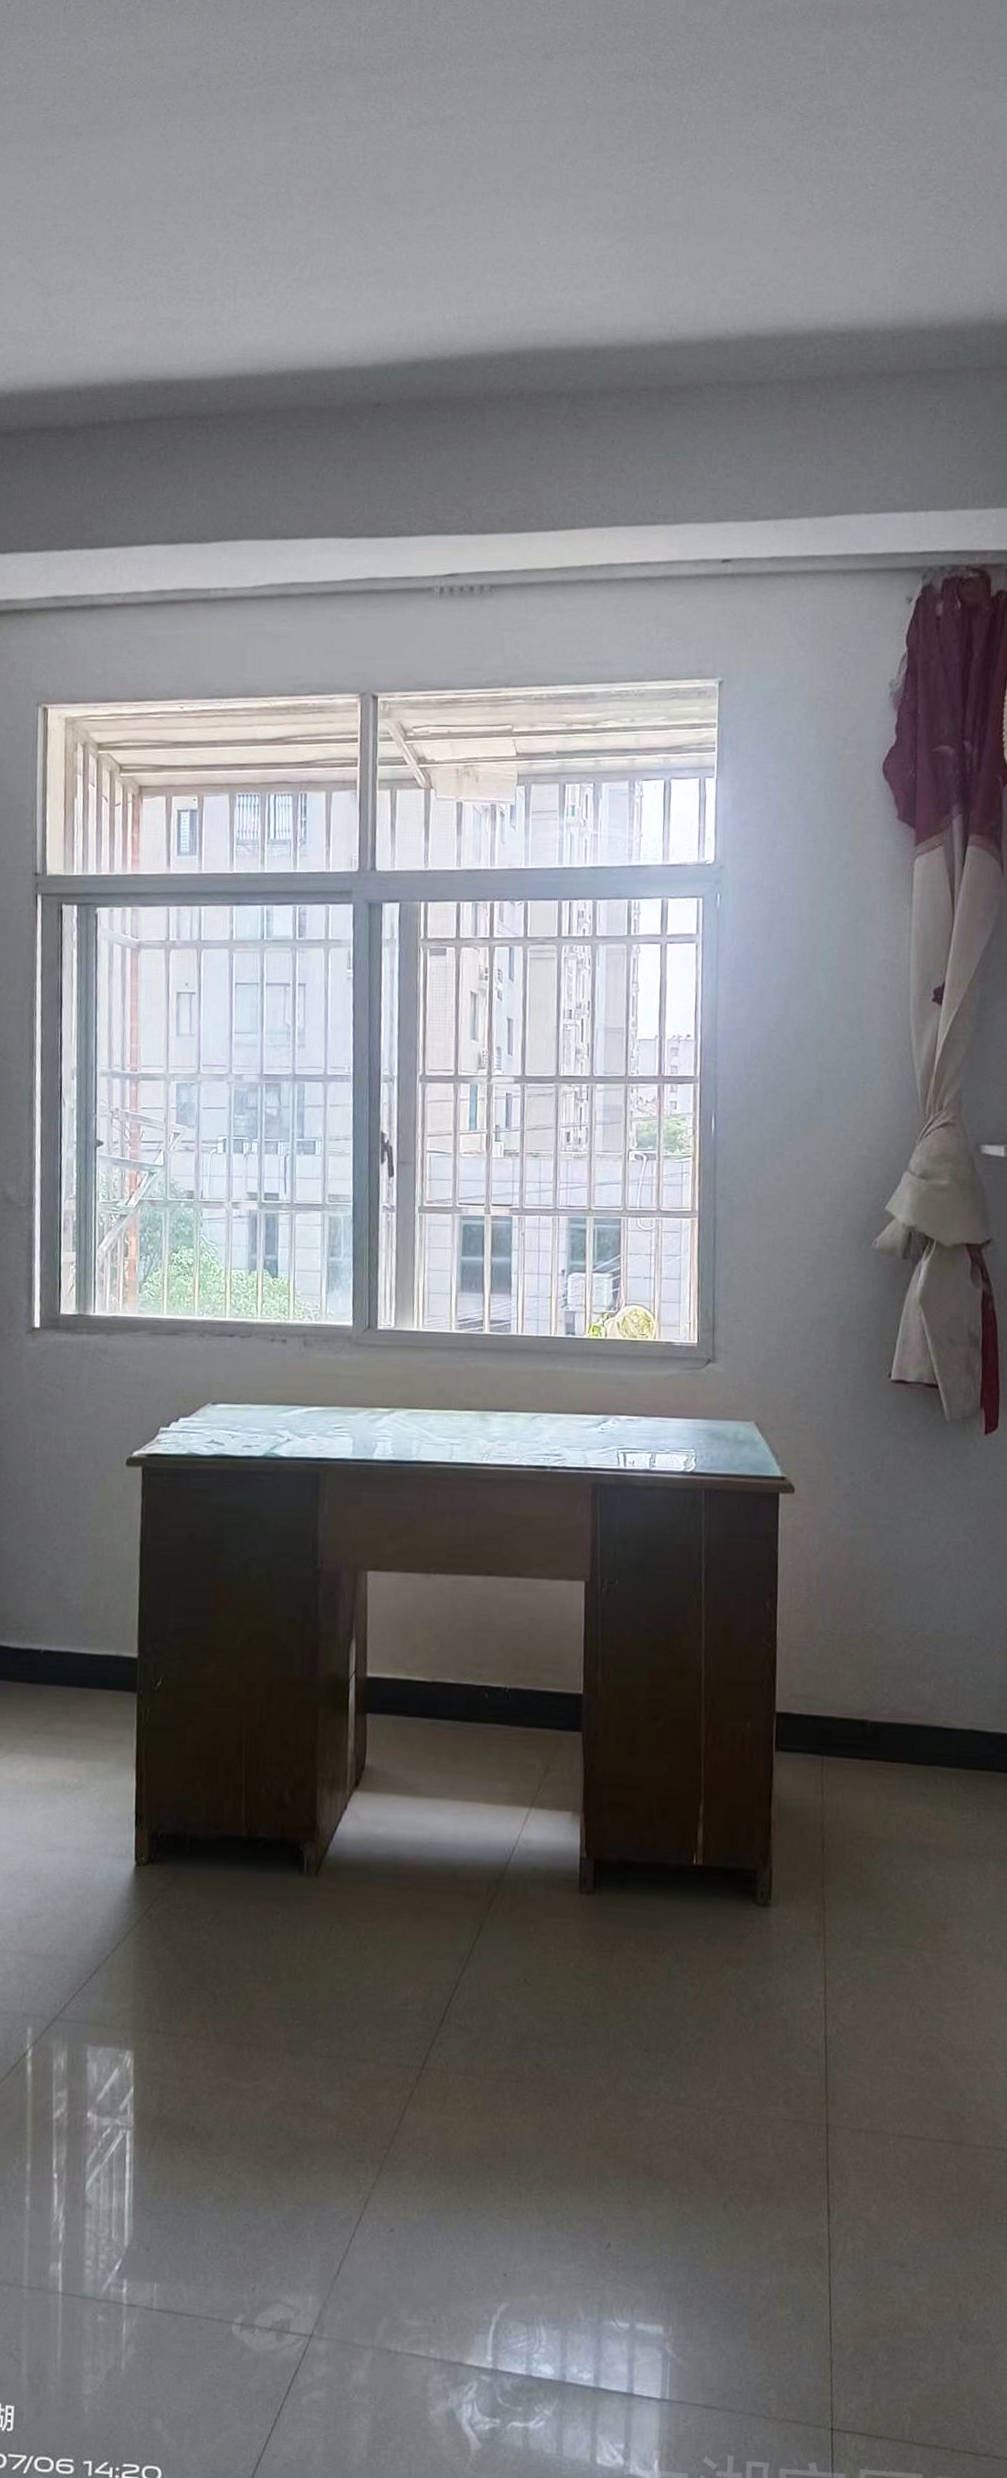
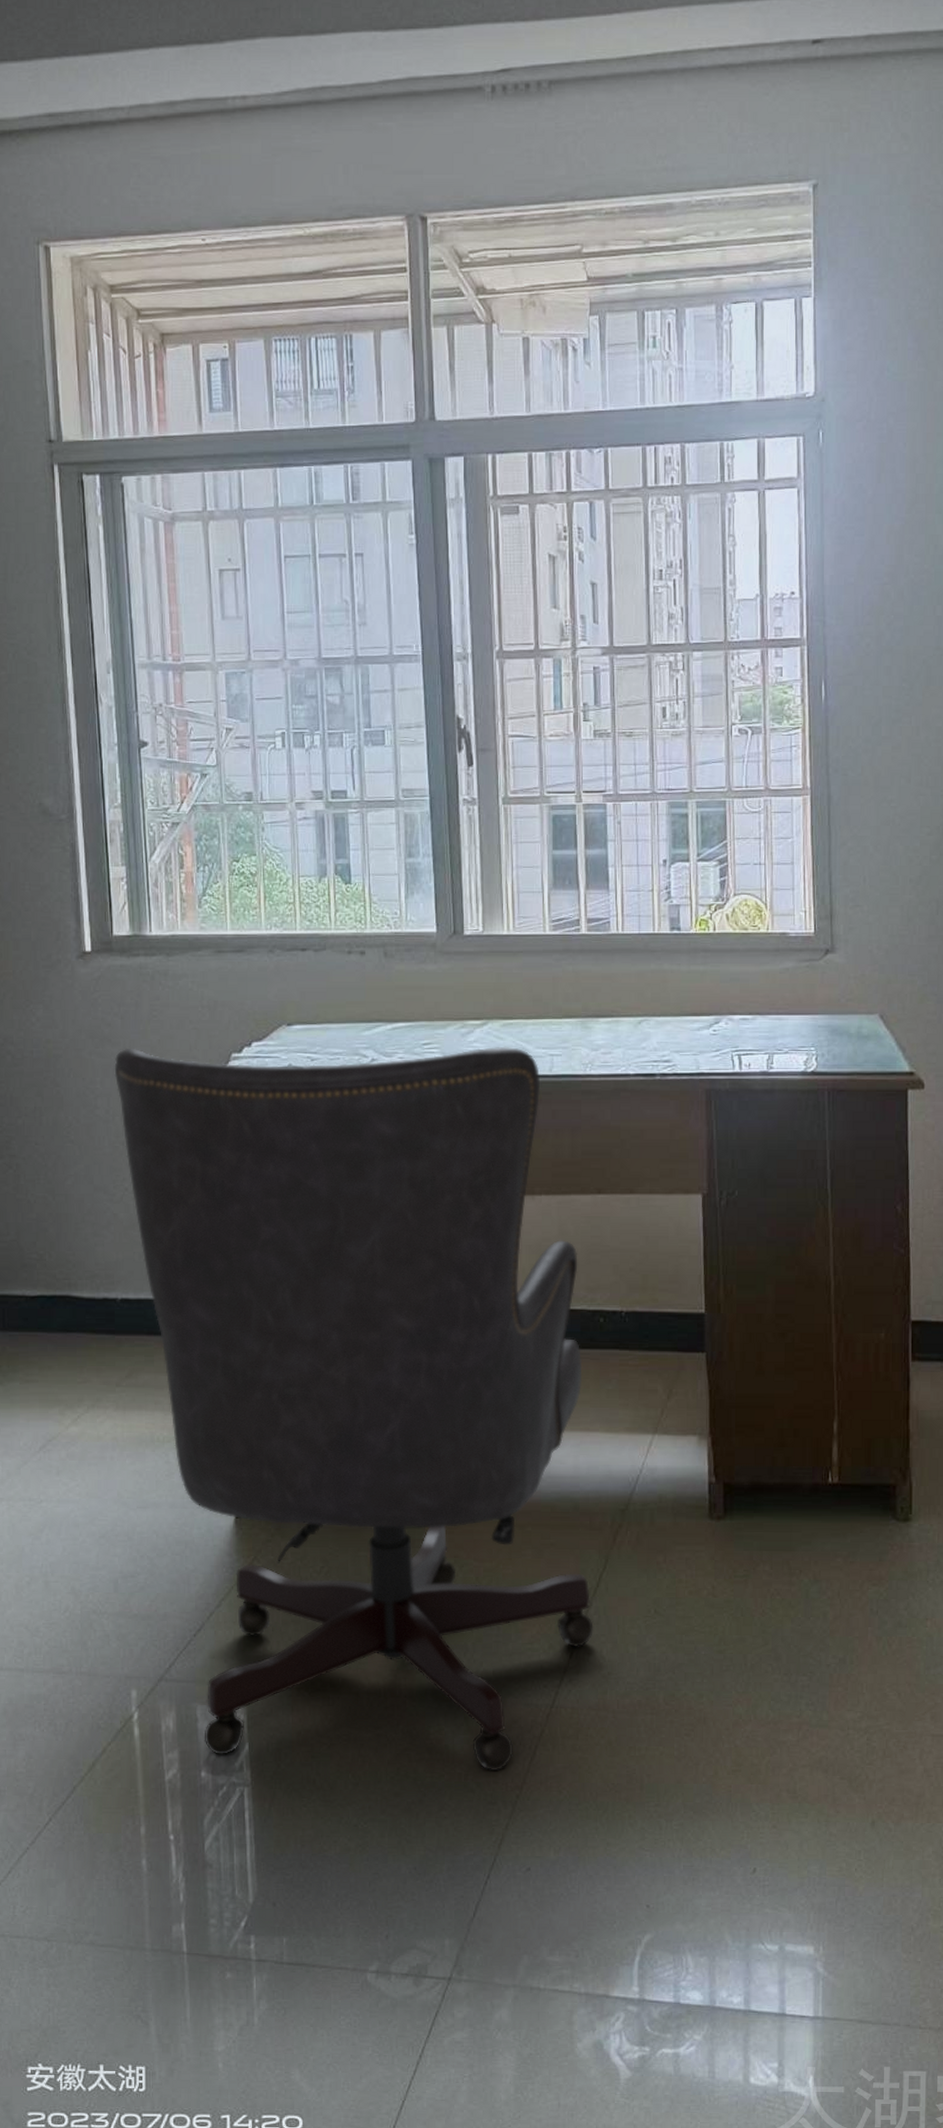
chair: none [52,1418,468,2129] -> present [114,1046,594,1770]

